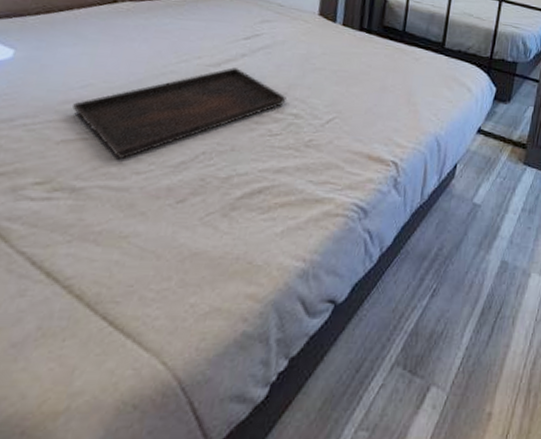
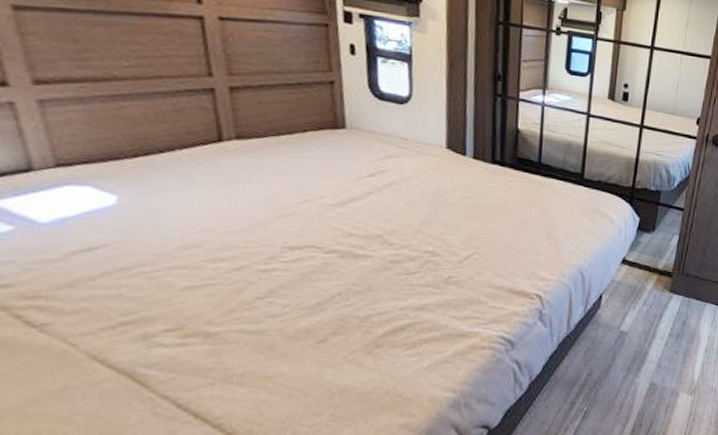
serving tray: present [72,67,287,160] -> none [192,206,420,304]

